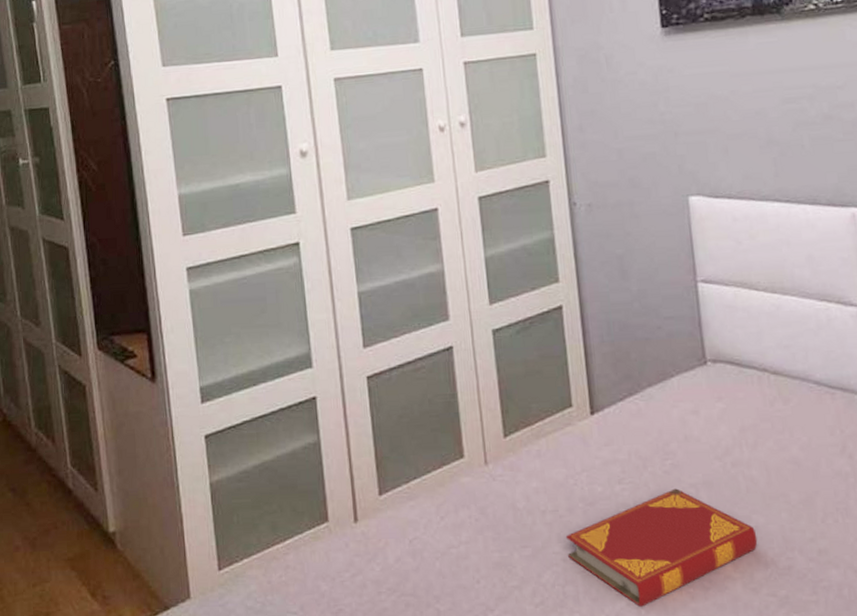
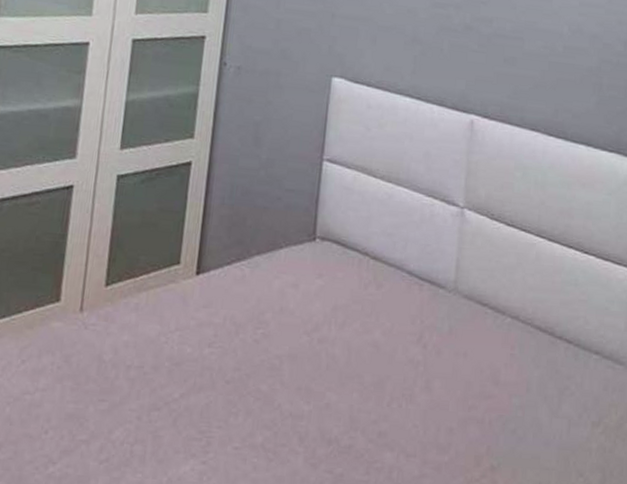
hardback book: present [565,488,758,607] -> none [143,358,327,473]

